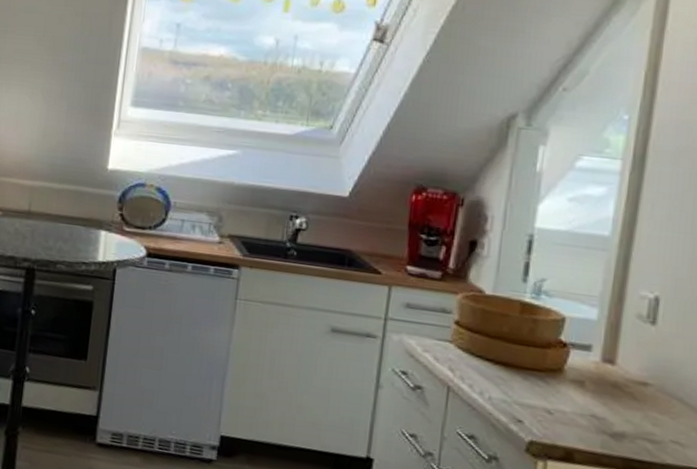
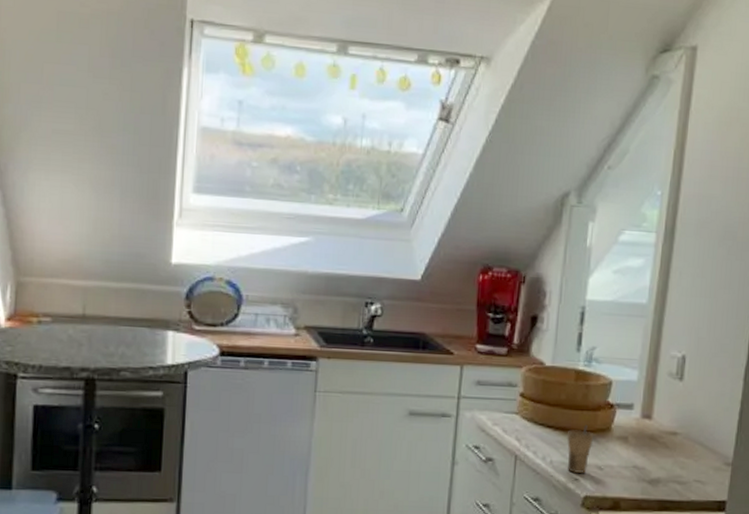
cup: none [508,362,541,416] -> present [566,424,593,473]

